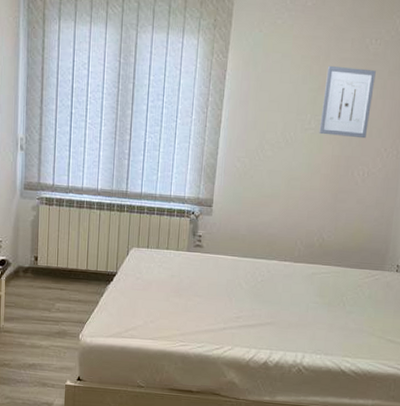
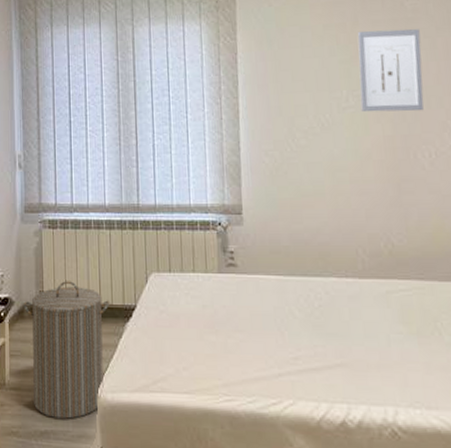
laundry hamper: none [19,249,95,356] -> present [24,281,110,419]

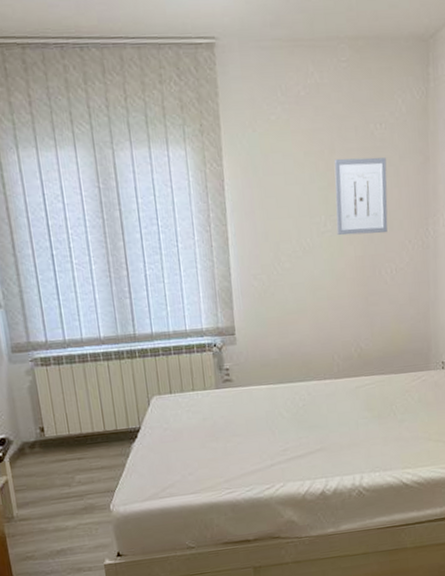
laundry hamper: present [24,281,110,419] -> none [23,413,115,538]

